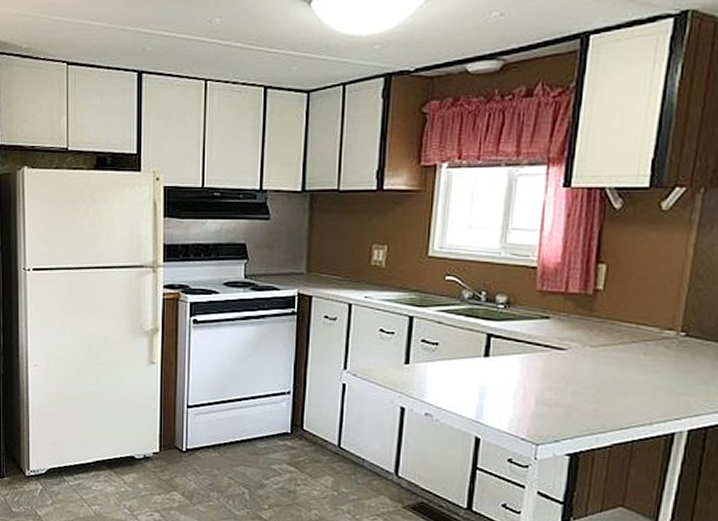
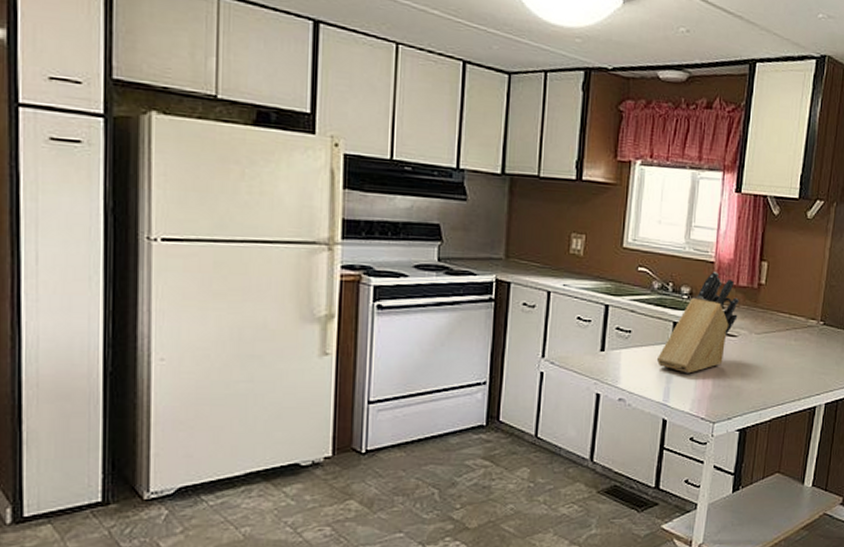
knife block: none [467,278,570,390] -> present [656,272,740,374]

